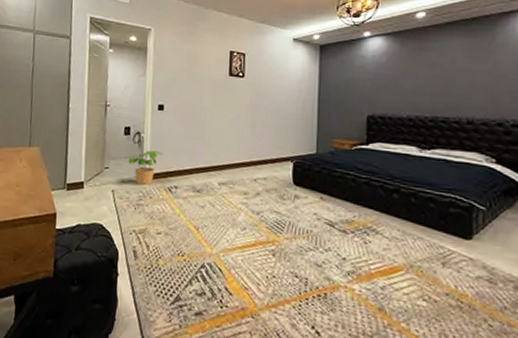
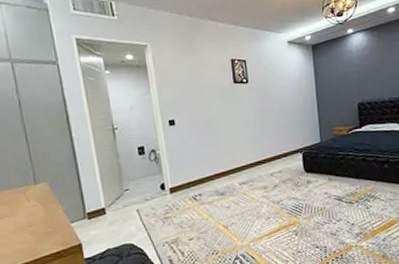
potted plant: present [128,150,164,186] -> none [147,164,183,200]

